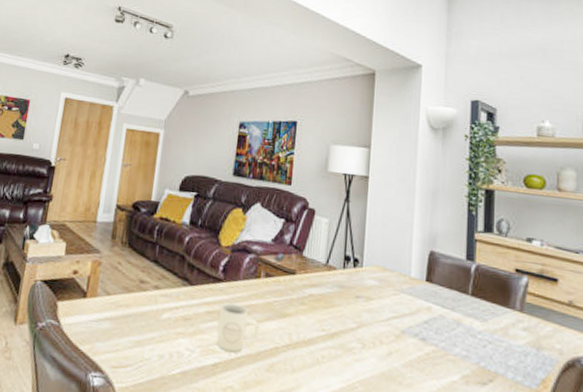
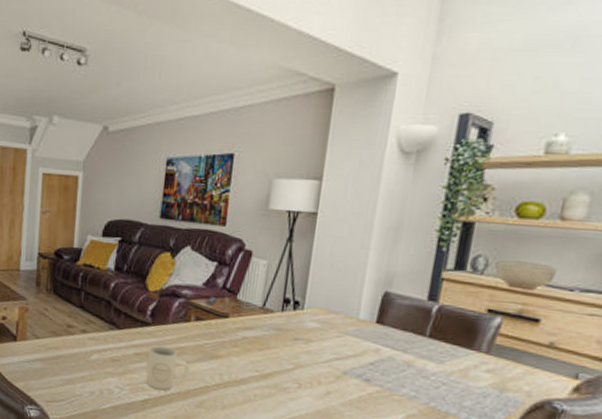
bowl: none [515,224,564,252] -> present [495,260,558,290]

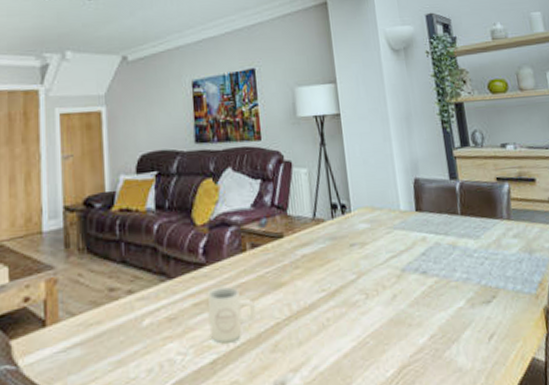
bowl: present [495,260,558,290] -> none [488,129,533,155]

